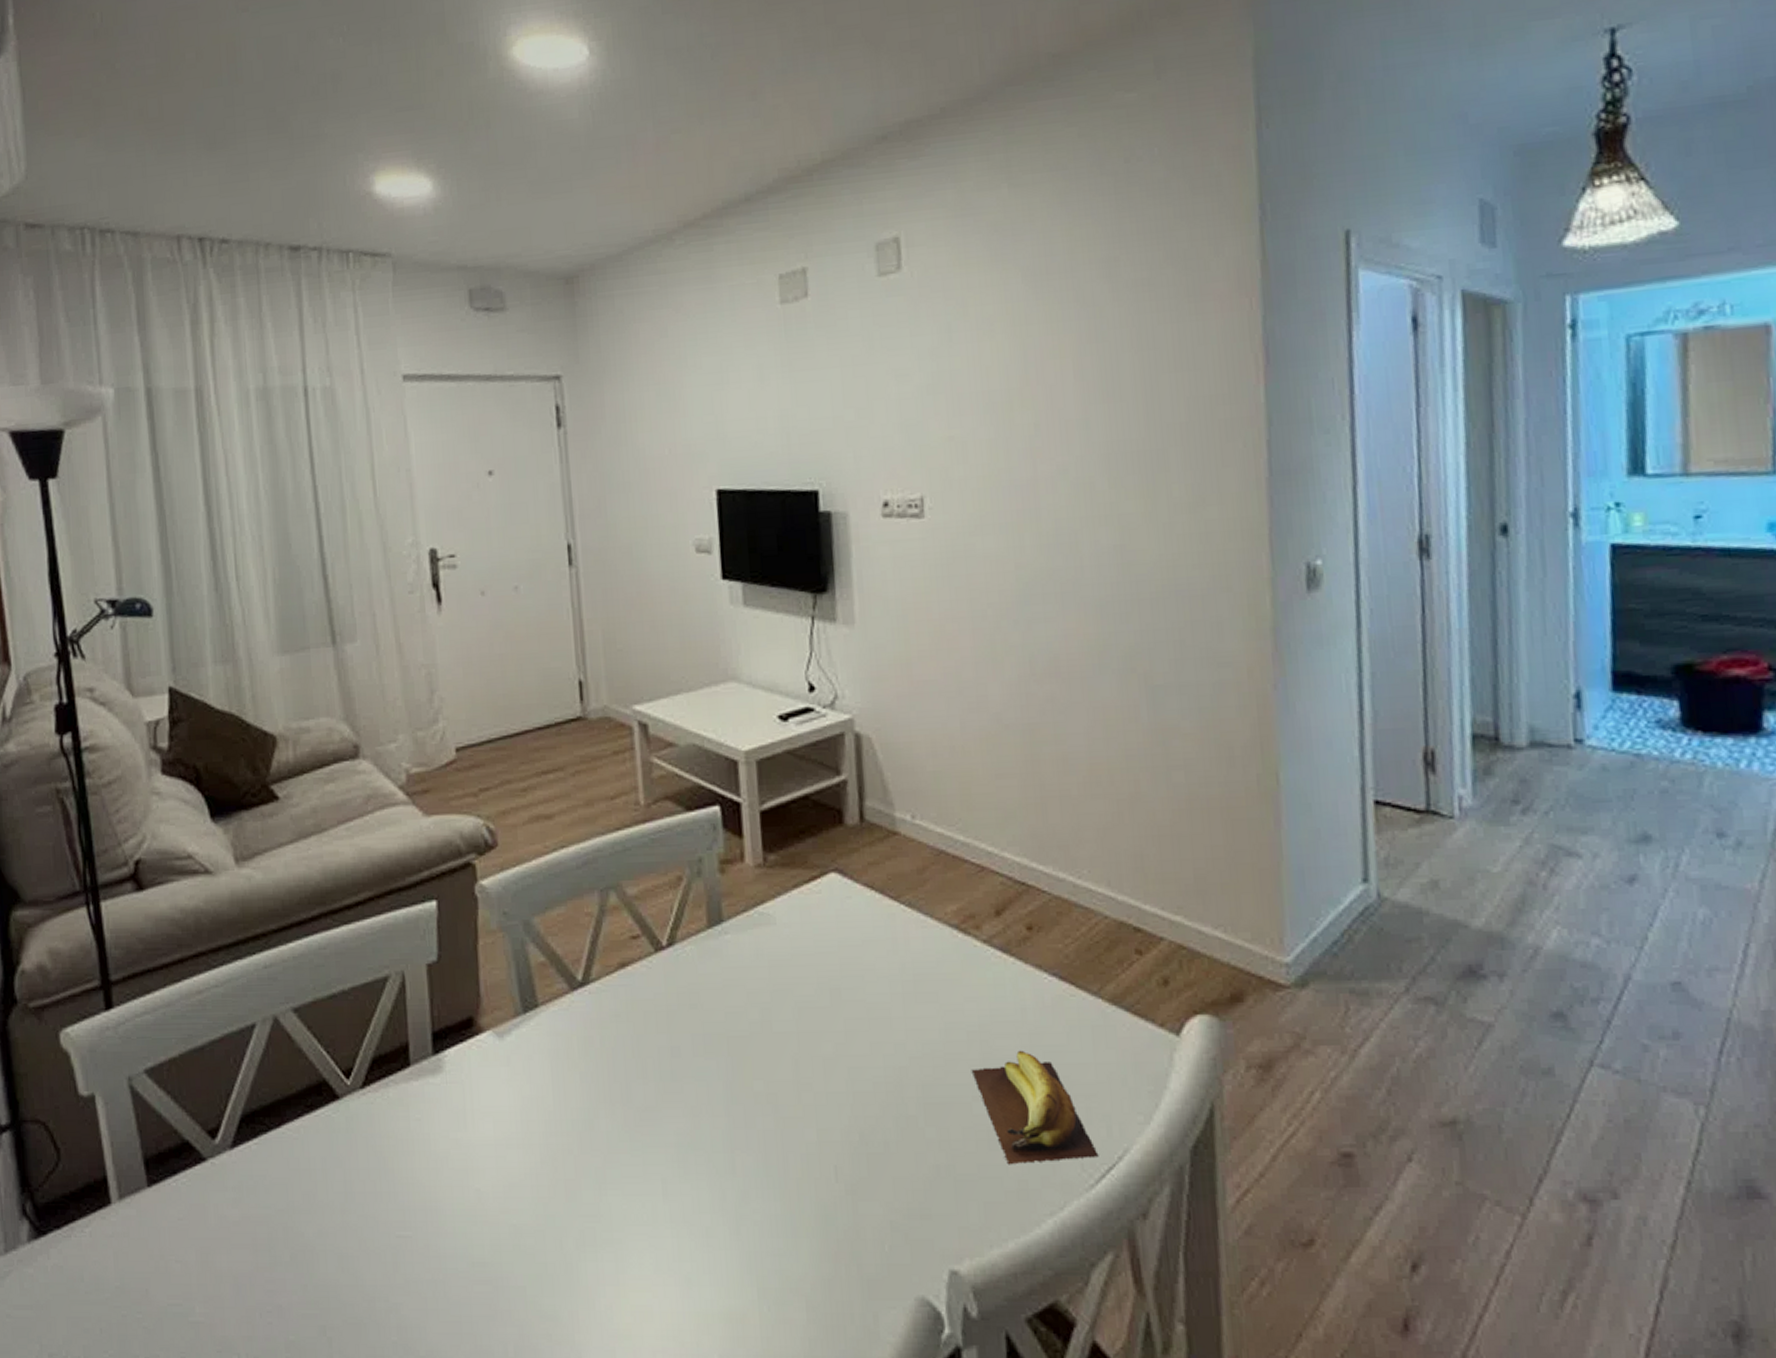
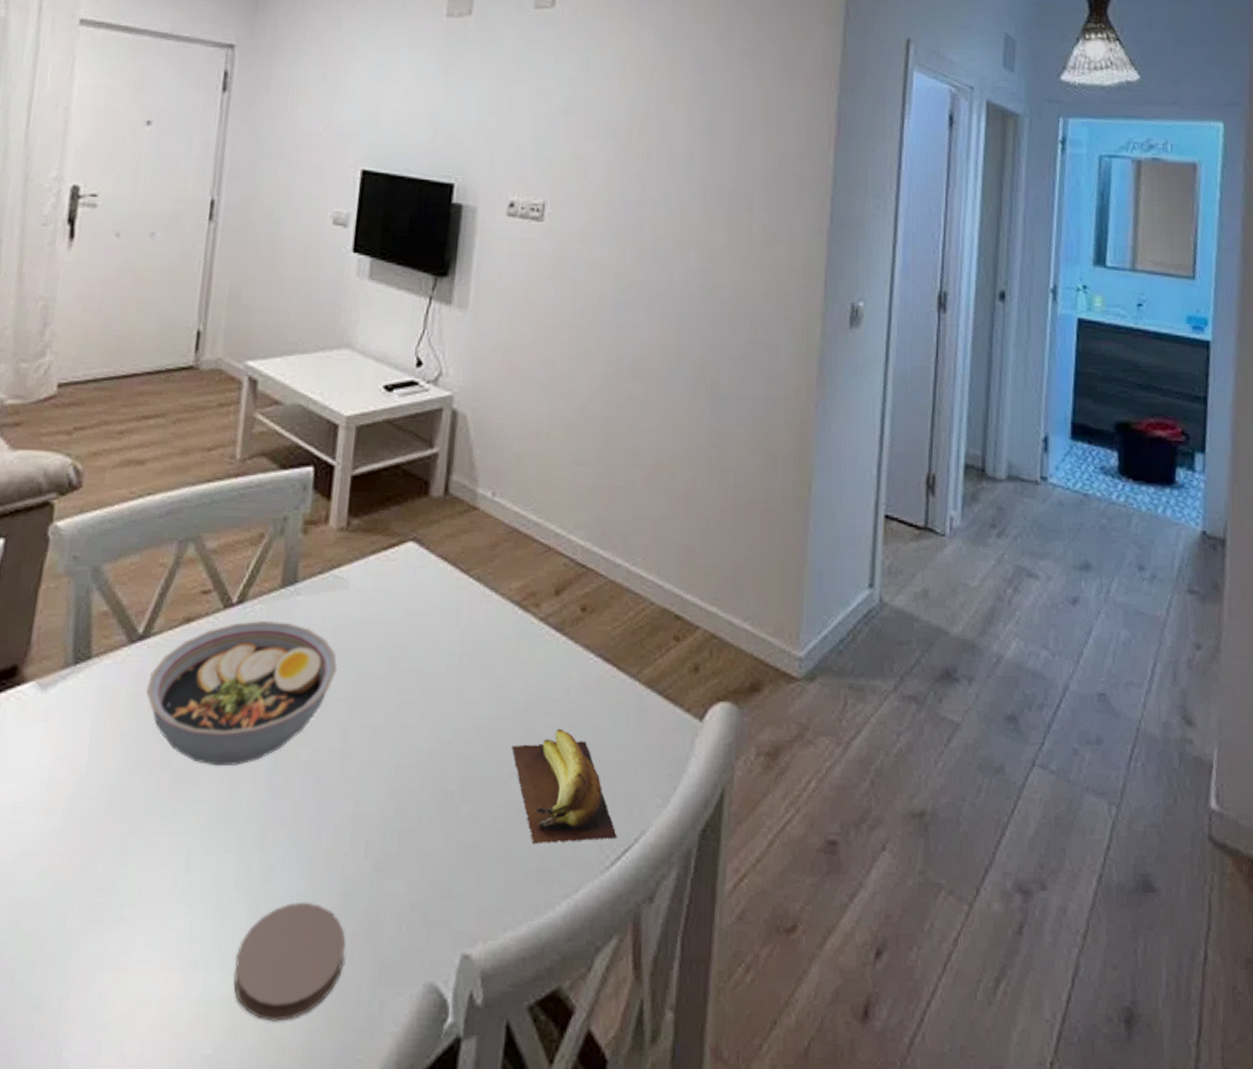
bowl: none [596,960,778,1101] -> present [146,620,338,767]
coaster: none [726,1223,832,1332] -> present [233,901,346,1022]

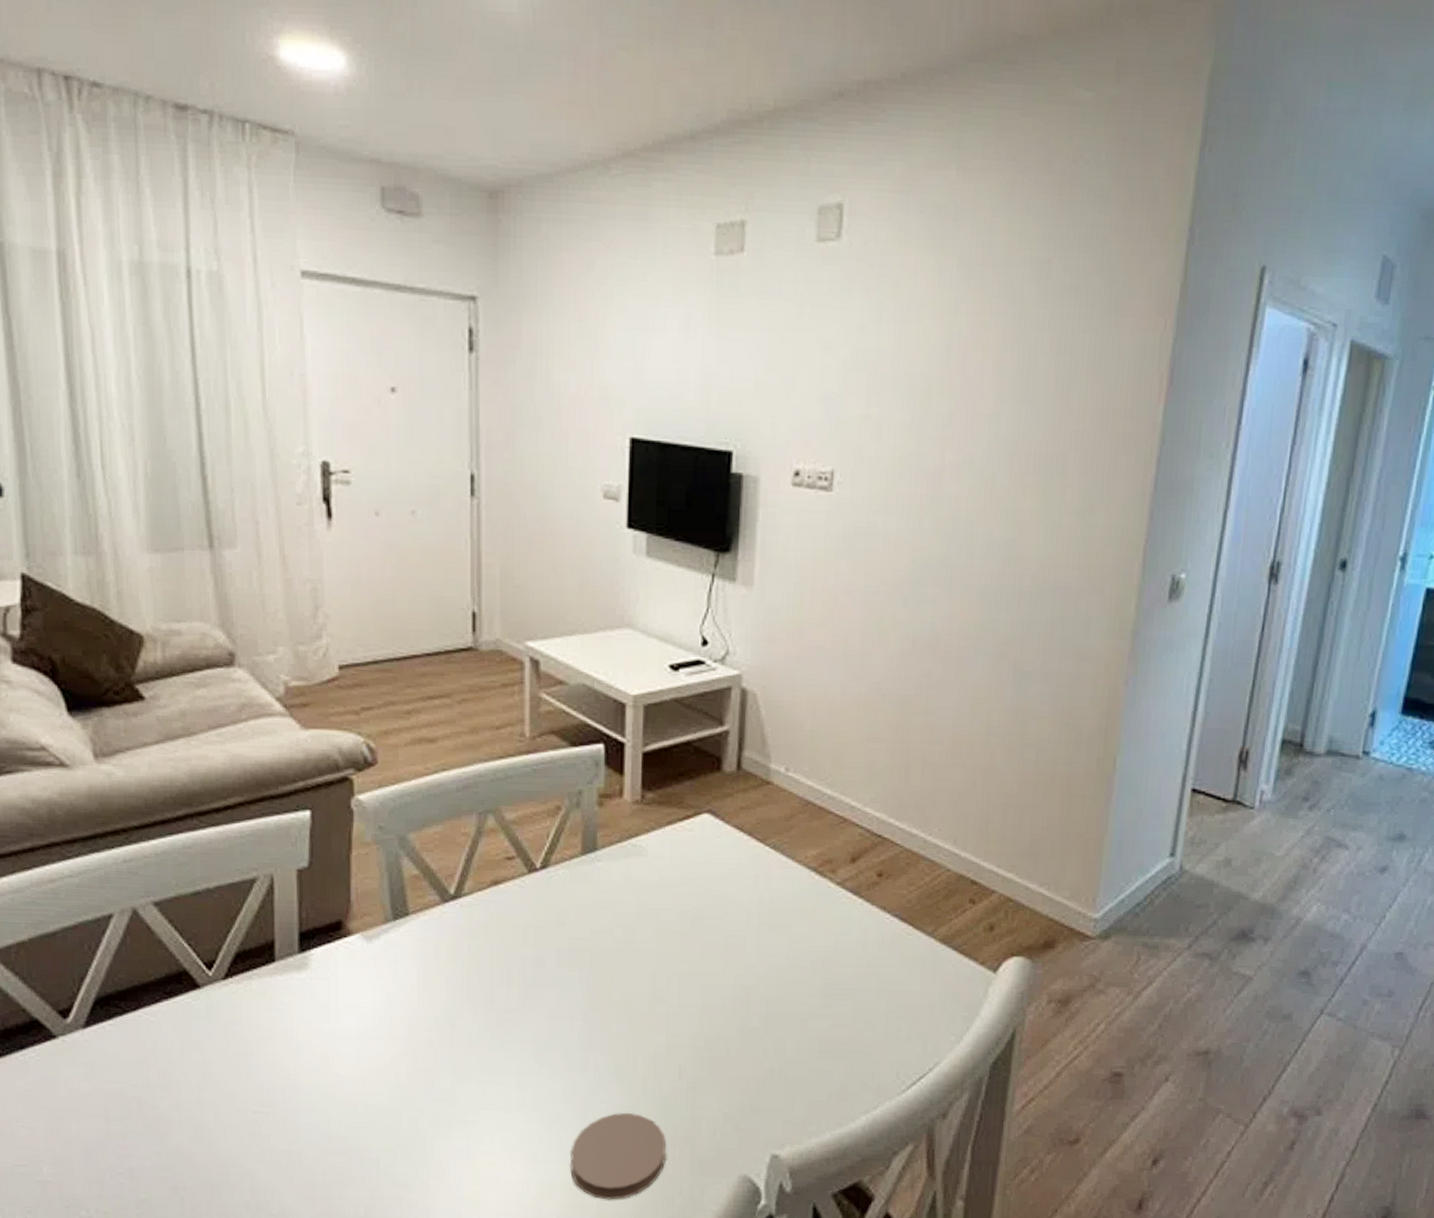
bowl: present [146,620,338,767] -> none [465,883,642,1006]
banana: present [511,728,617,843] -> none [811,977,913,1071]

